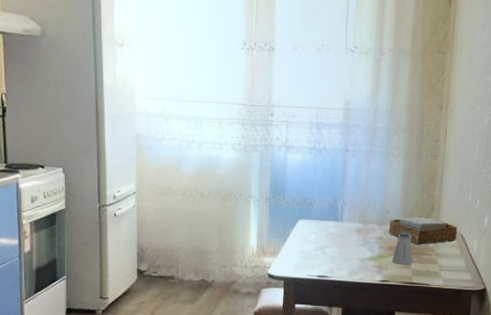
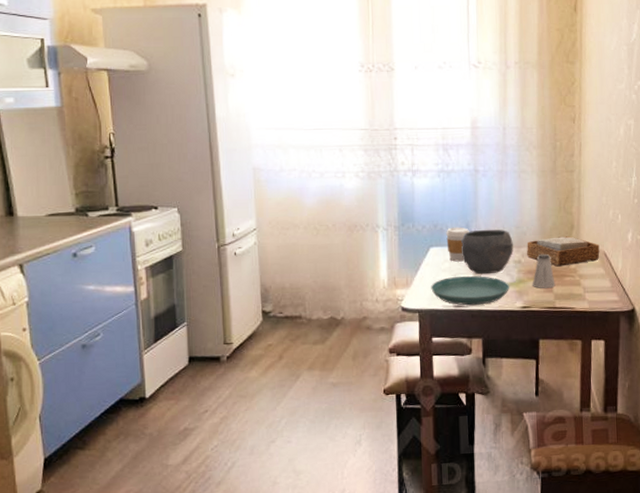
saucer: none [297,248,370,277] -> present [431,275,509,306]
coffee cup: none [314,202,336,235] -> present [446,227,469,262]
bowl: none [327,206,377,248] -> present [460,229,513,275]

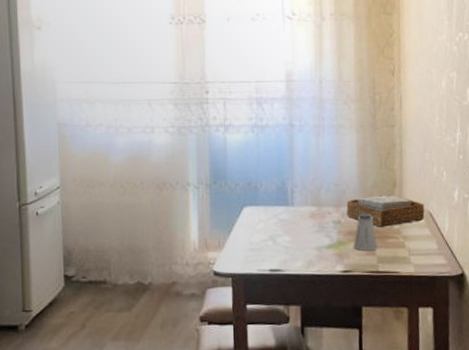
saucer: present [431,275,509,306] -> none [245,237,329,270]
coffee cup: present [446,227,469,262] -> none [260,185,285,222]
bowl: present [460,229,513,275] -> none [276,187,332,236]

